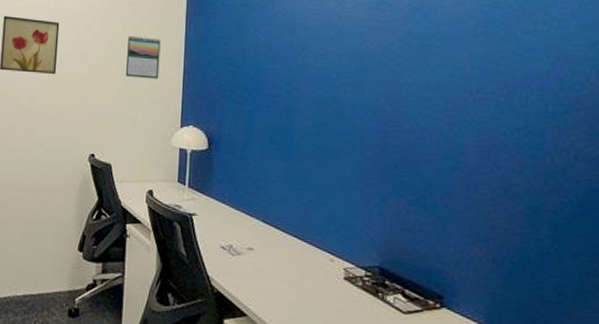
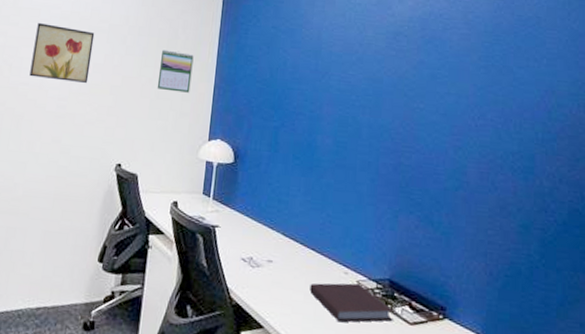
notebook: none [293,270,385,311] -> present [310,283,394,323]

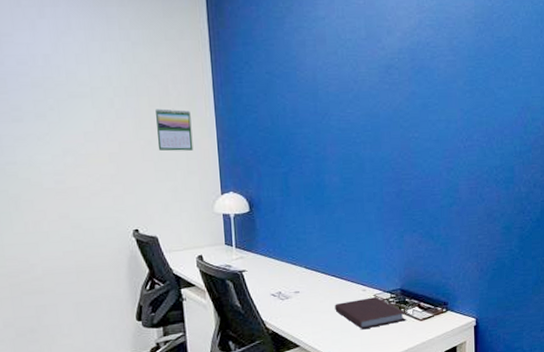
wall art: present [29,23,95,84] -> none [7,94,83,155]

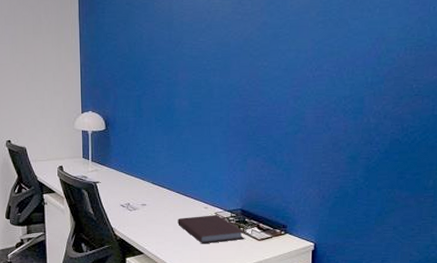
calendar: present [155,108,194,151] -> none [28,35,60,73]

